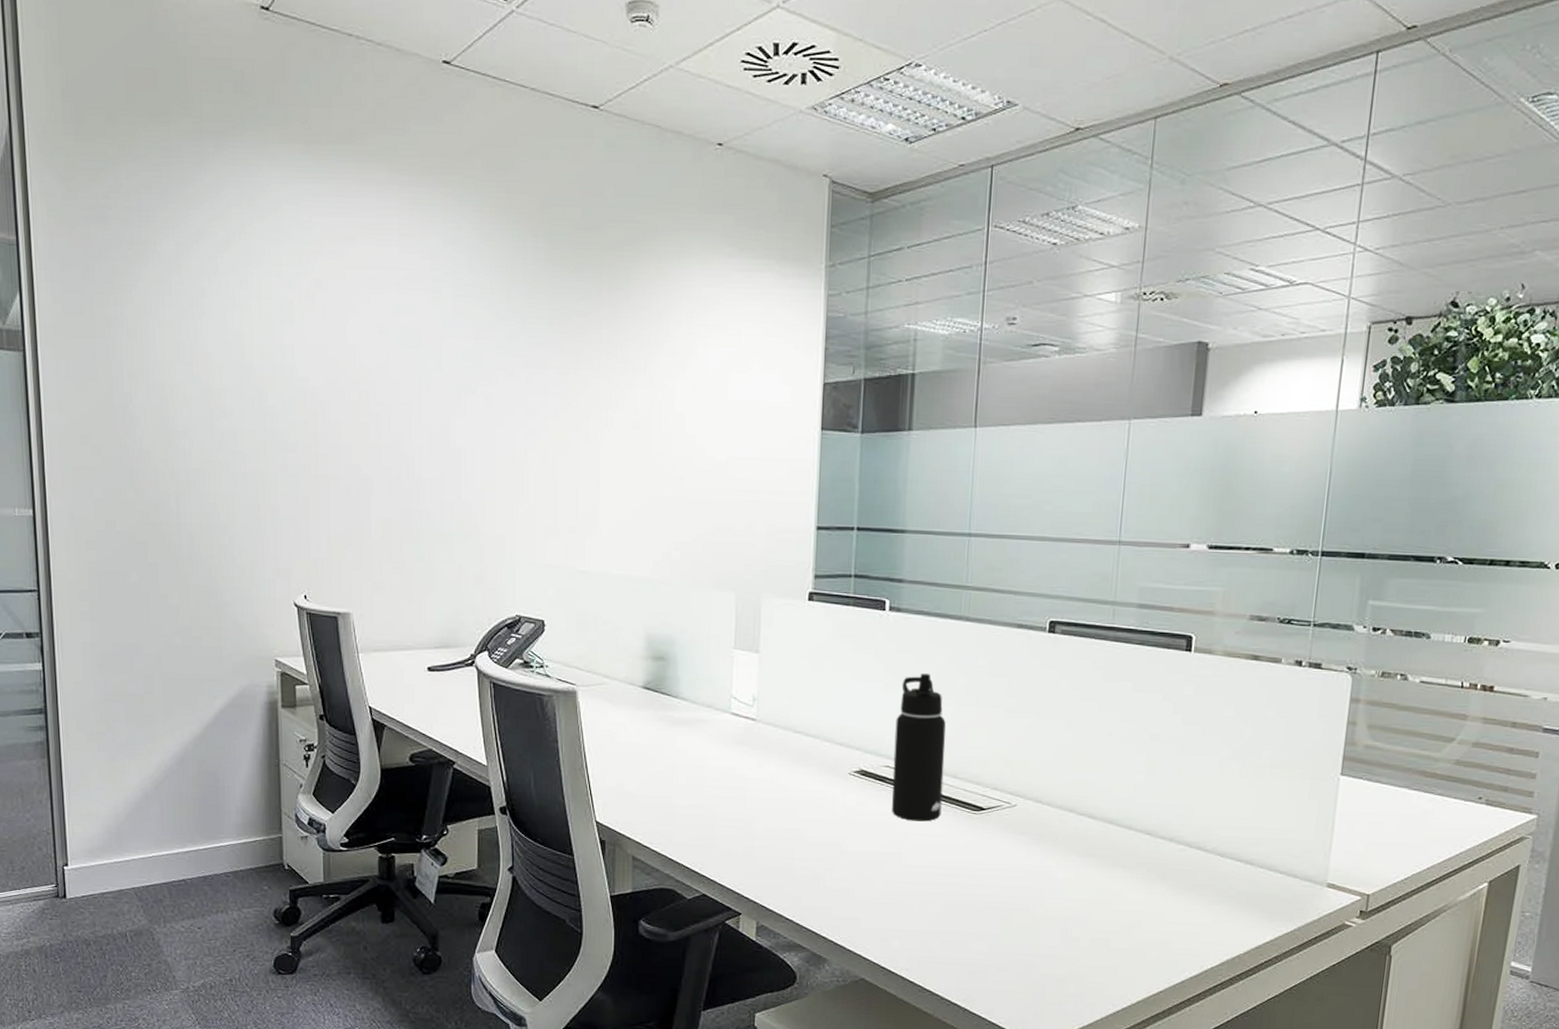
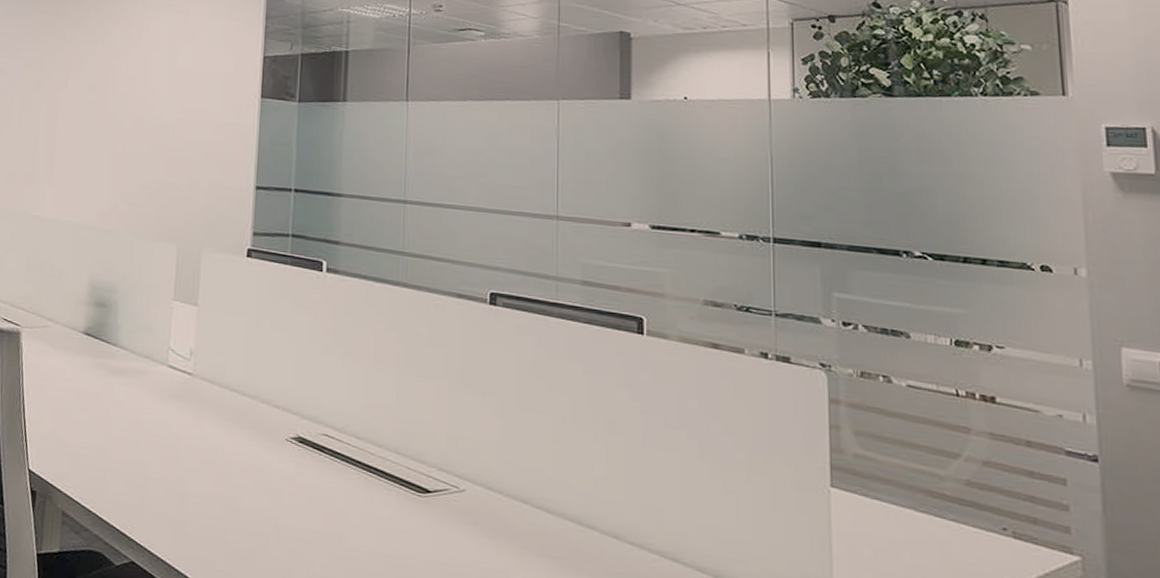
water bottle: present [891,673,946,822] -> none [330,337,387,501]

